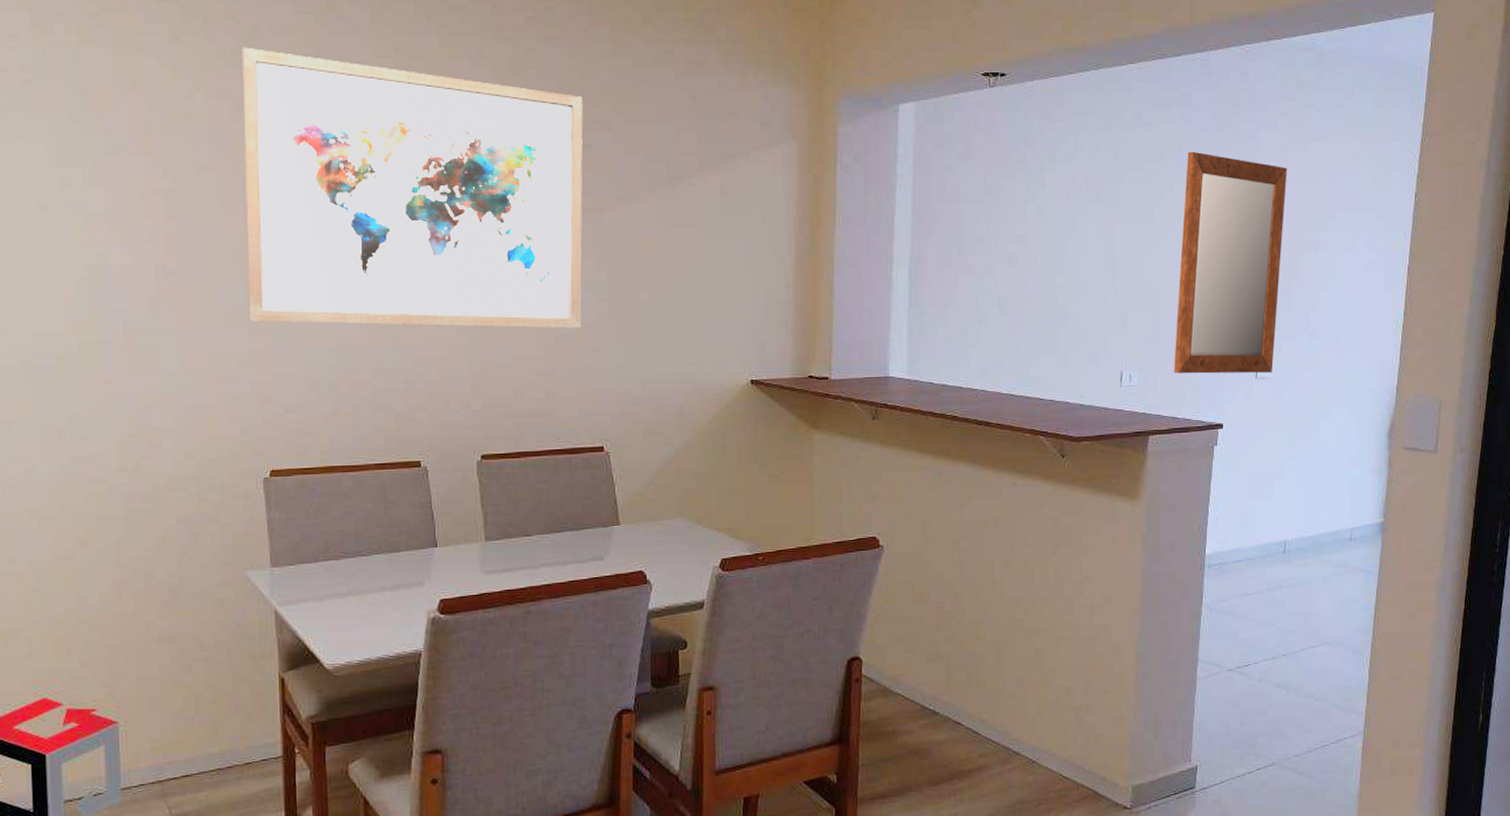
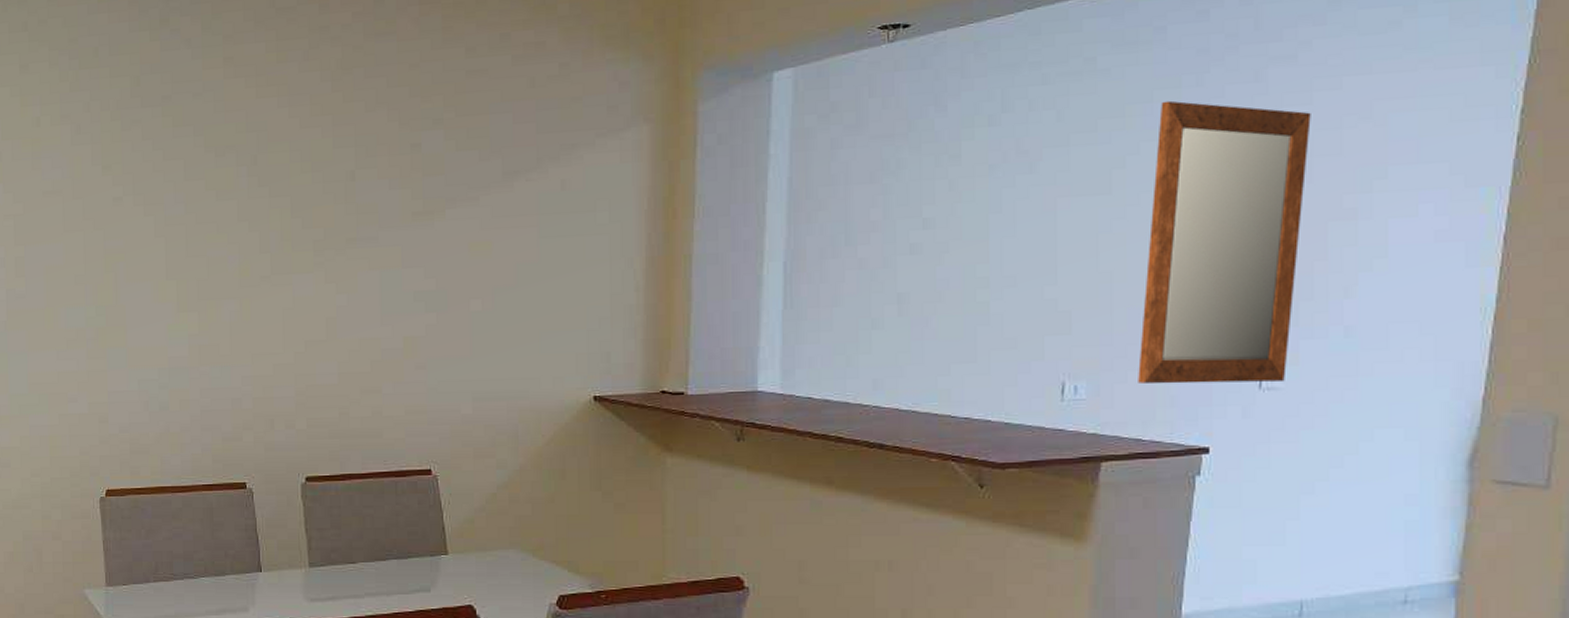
wall art: present [242,47,583,329] -> none [83,69,412,343]

